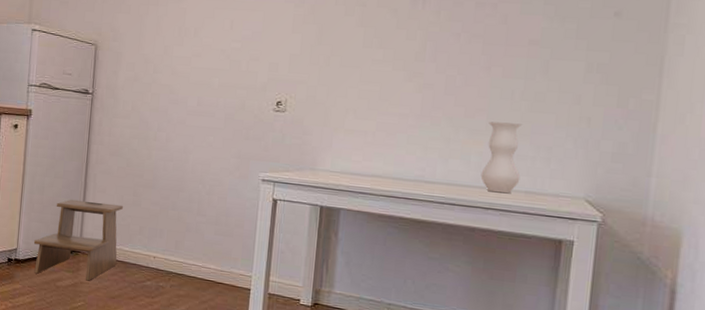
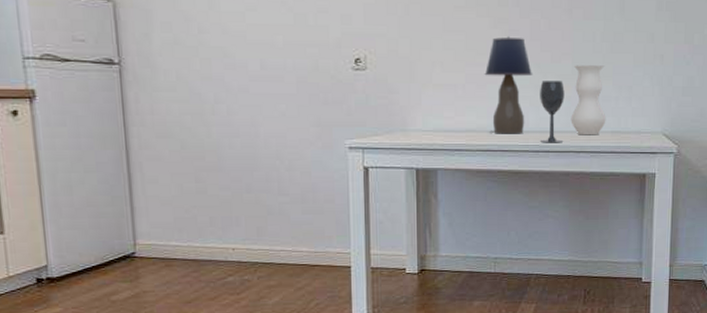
step stool: present [33,199,124,281] -> none [69,195,187,291]
table lamp: none [395,90,445,184] -> present [484,36,533,134]
wine glass: none [447,134,477,198] -> present [540,81,565,143]

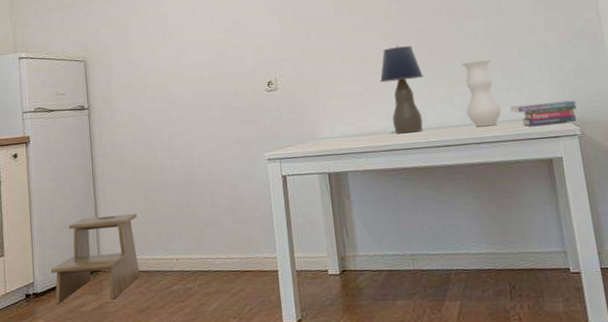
step stool: none [69,195,187,291] -> present [50,213,140,304]
wine glass: present [540,81,565,143] -> none [432,79,463,138]
books: none [615,116,678,139] -> present [510,99,577,126]

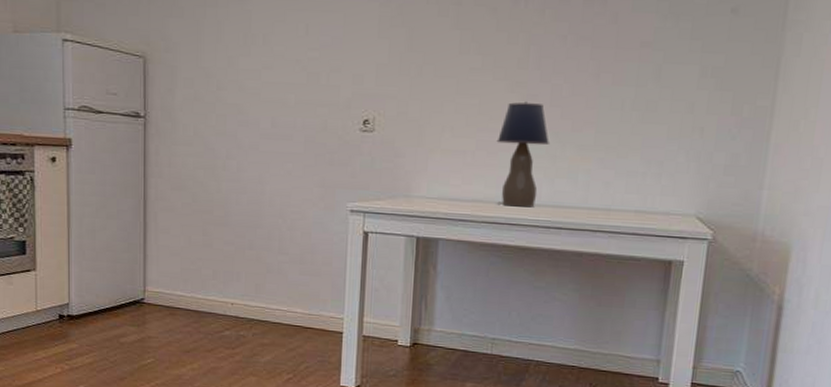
step stool: present [50,213,140,304] -> none [88,243,193,335]
vase: present [462,60,502,127] -> none [588,135,633,214]
books: present [510,99,577,126] -> none [640,195,717,224]

